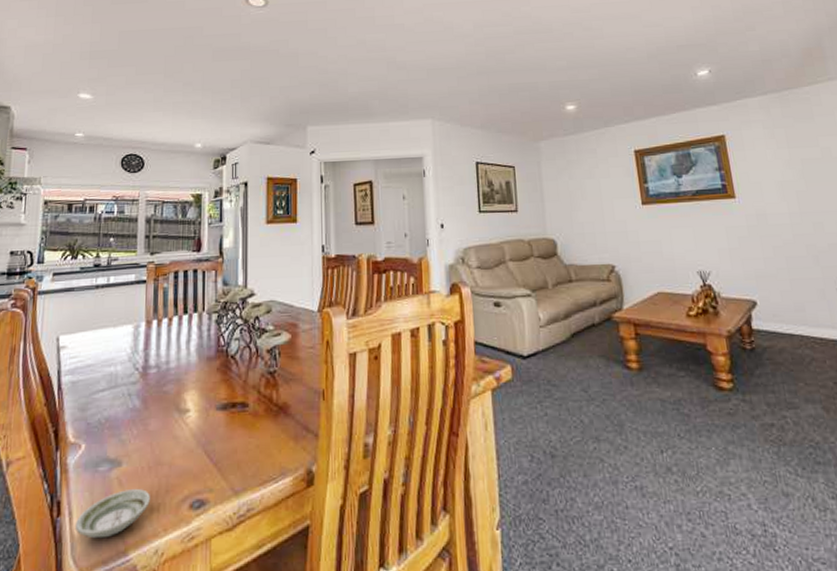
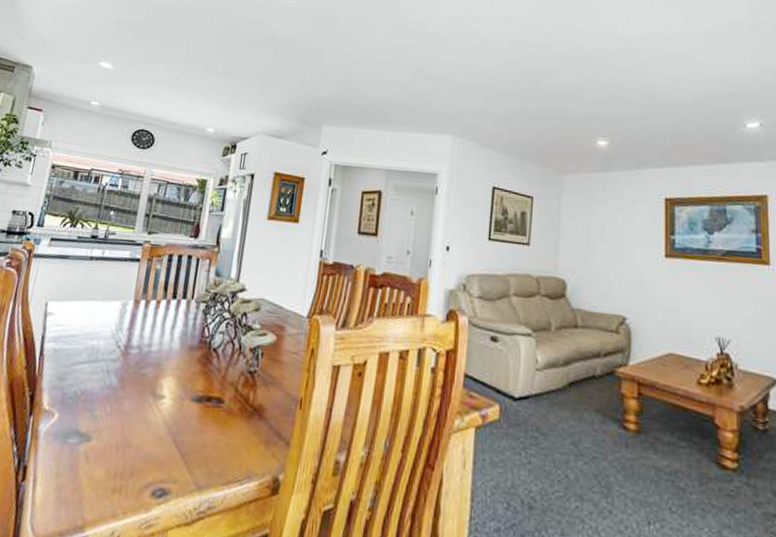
saucer: present [74,489,151,539] -> none [37,465,115,511]

